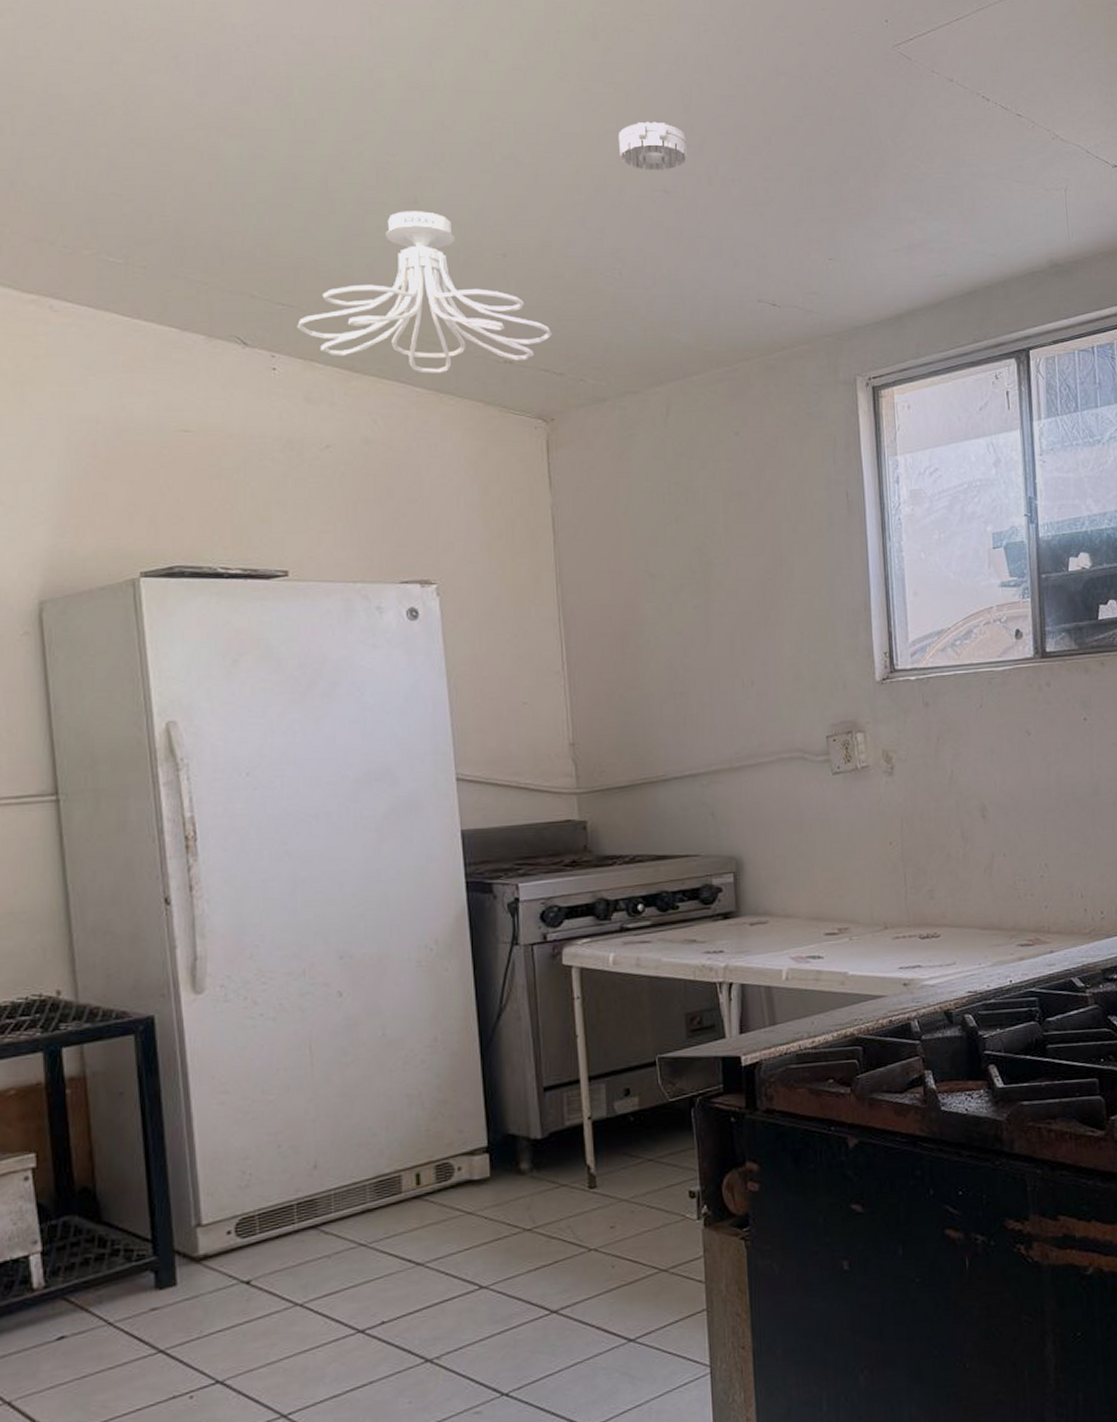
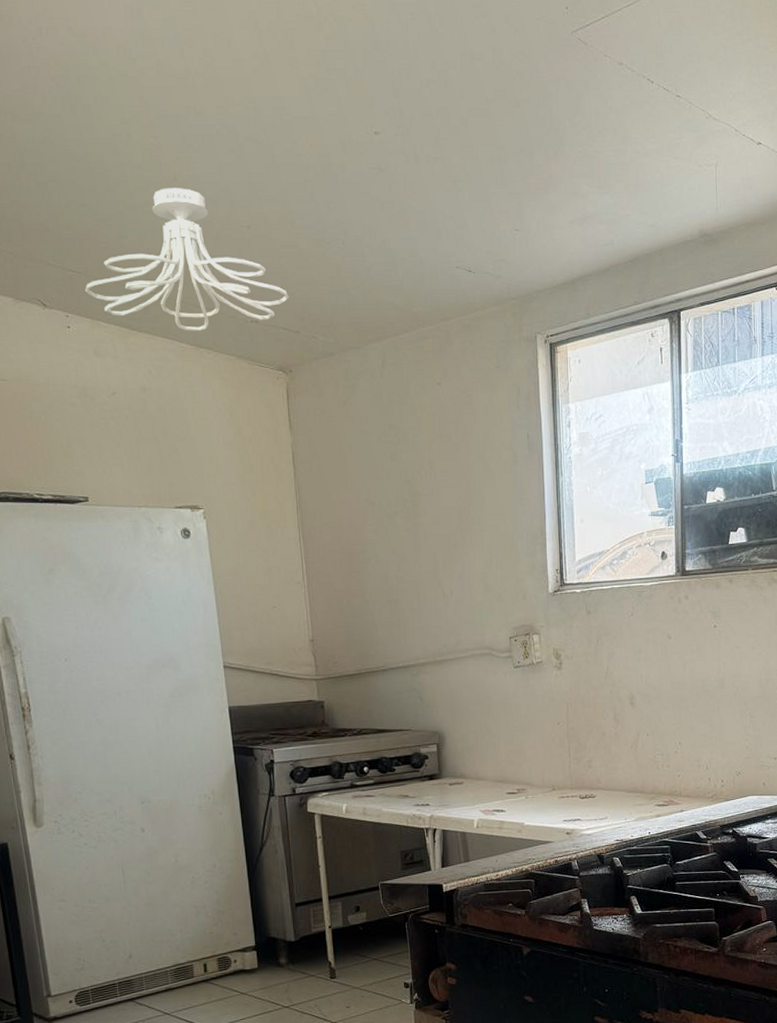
smoke detector: present [617,121,687,171] -> none [339,105,397,151]

